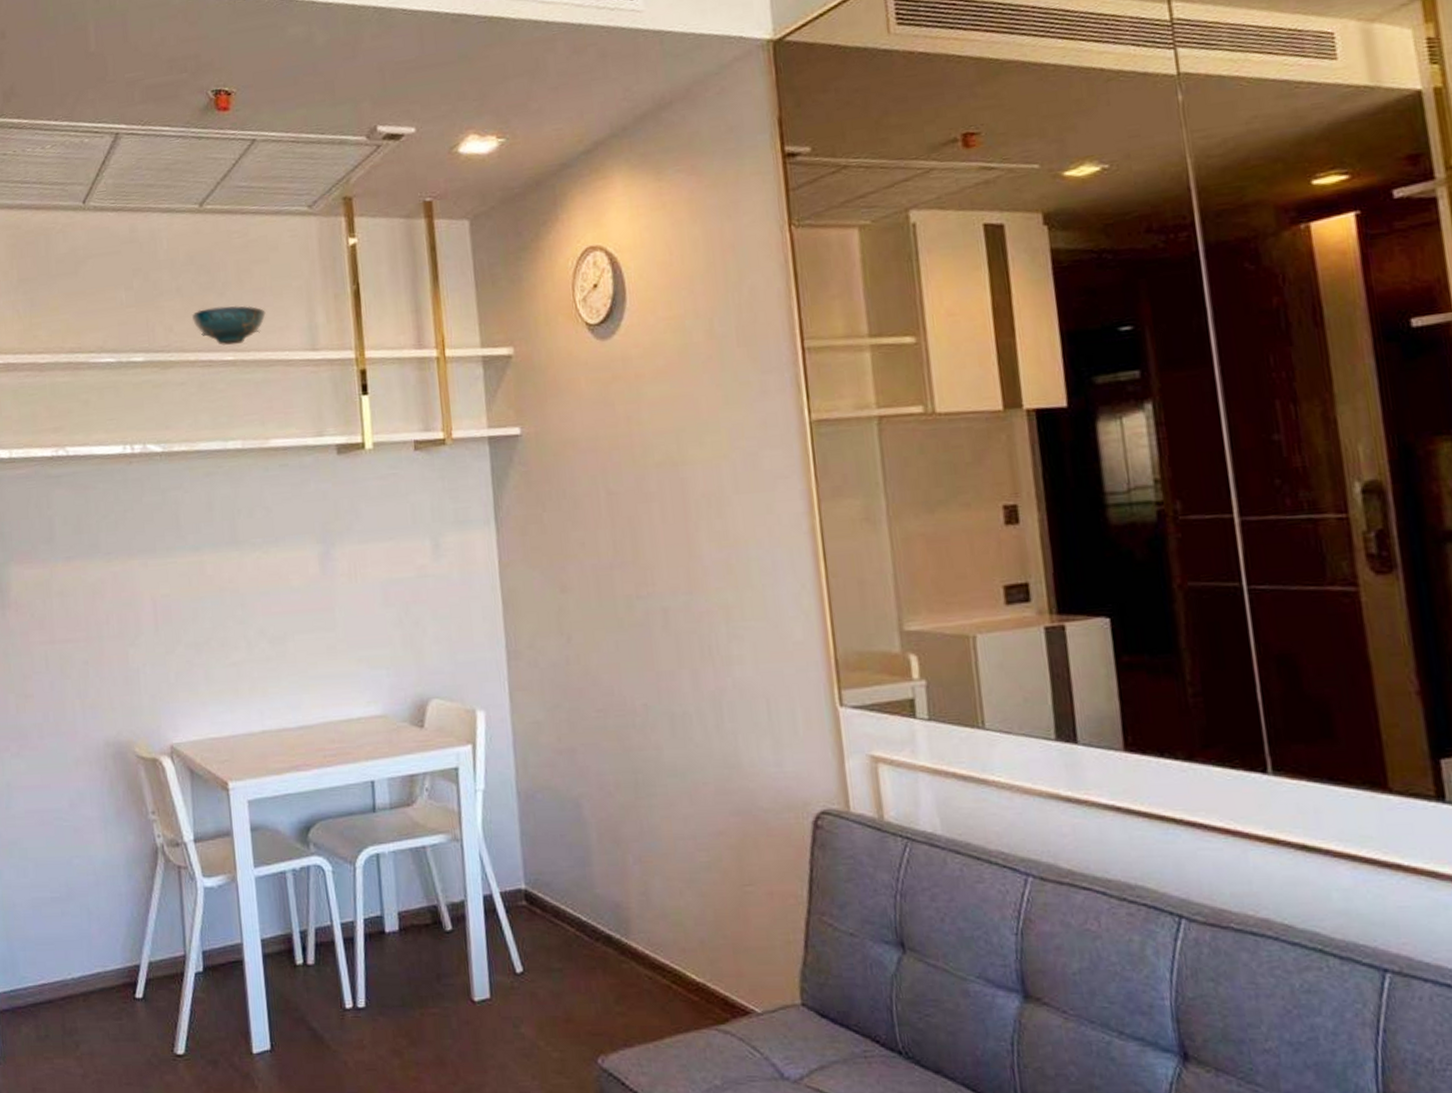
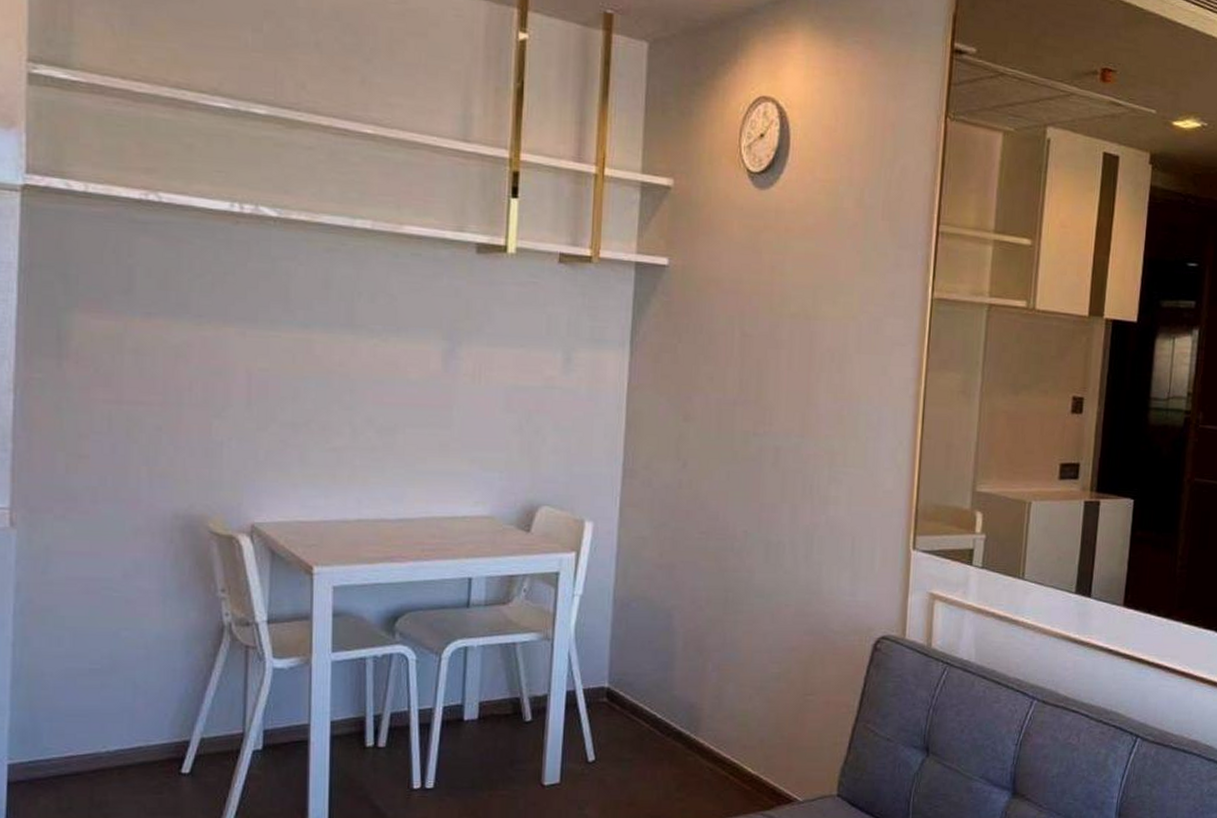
decorative bowl: present [192,306,266,346] -> none [331,72,416,119]

